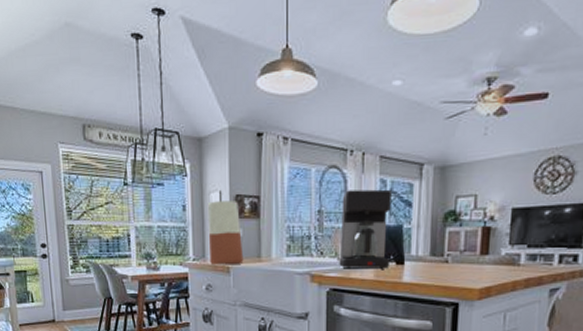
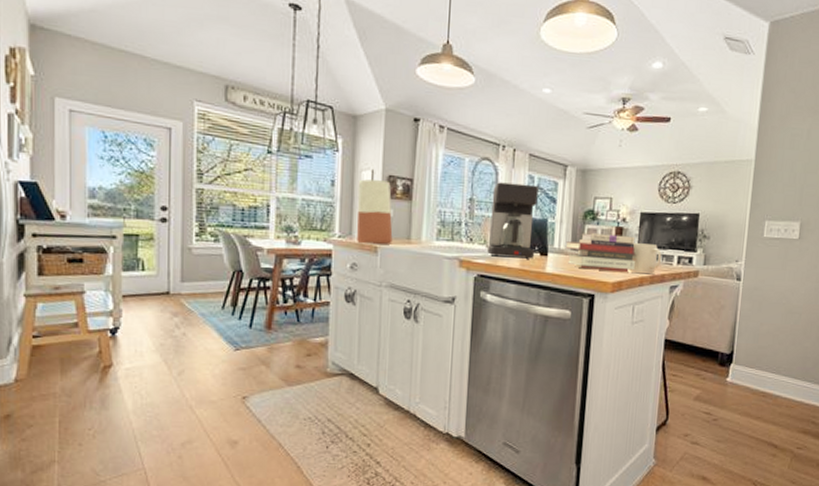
books: none [423,235,506,278] -> present [565,233,636,273]
mug: none [498,243,540,277] -> present [629,243,662,275]

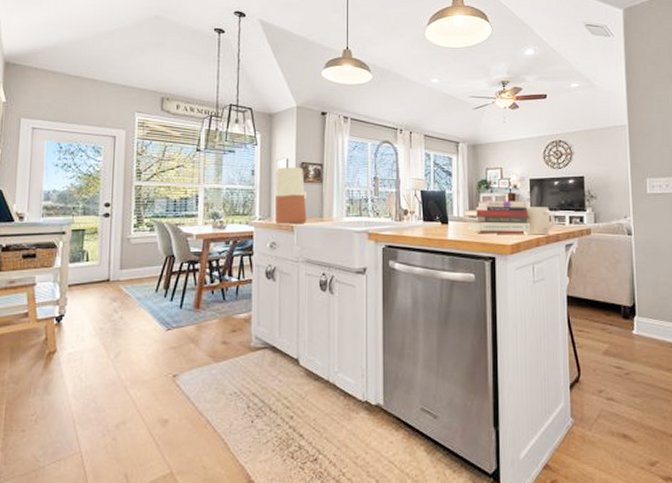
coffee maker: present [487,182,539,259] -> none [393,161,437,228]

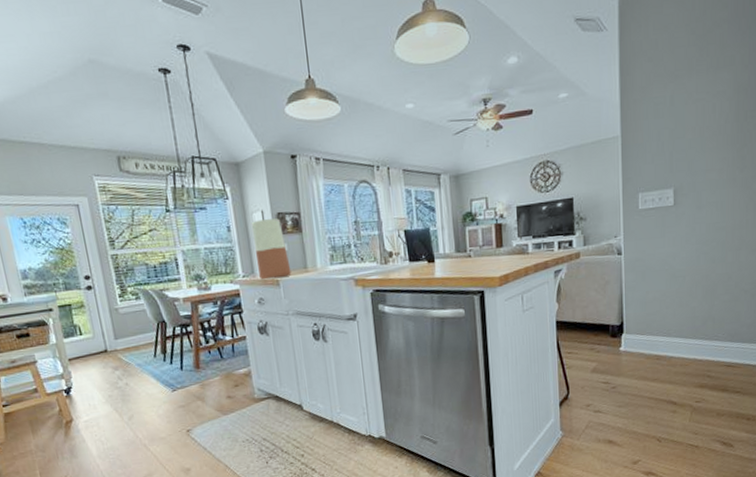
books: present [463,201,530,235] -> none [450,230,518,269]
mug: present [525,207,555,235] -> none [513,234,543,264]

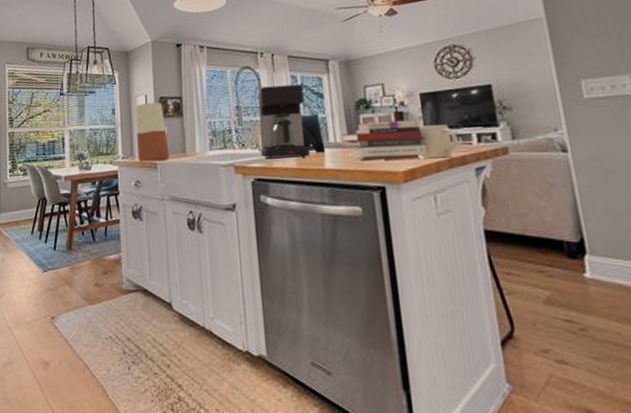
coffee maker: none [374,198,423,271] -> present [257,83,311,159]
books: none [450,230,518,269] -> present [341,119,426,161]
mug: none [513,234,543,264] -> present [419,124,458,158]

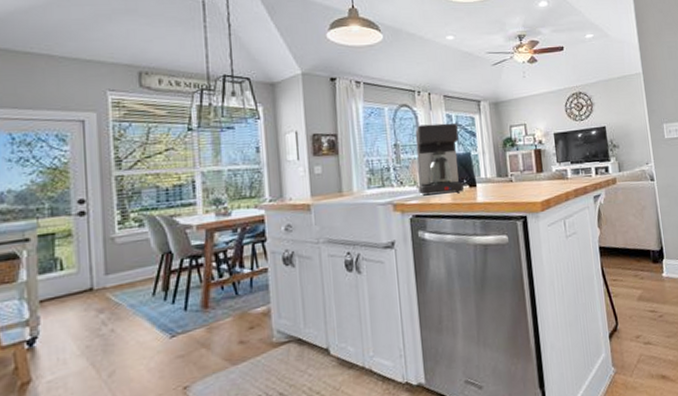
vase: present [134,102,170,162] -> none [283,140,325,205]
books: present [341,119,426,161] -> none [491,155,558,194]
mug: present [419,124,458,158] -> none [553,160,582,189]

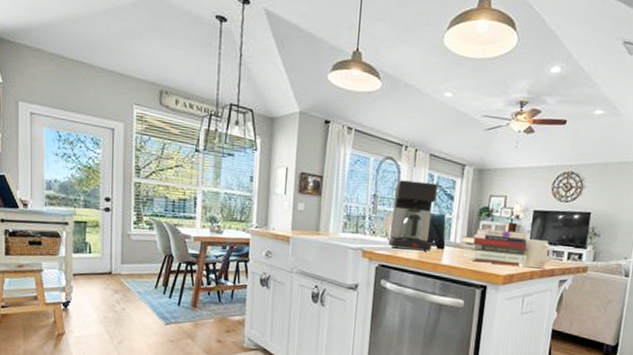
books: none [491,155,558,194] -> present [460,228,528,267]
mug: none [553,160,582,189] -> present [520,239,553,269]

